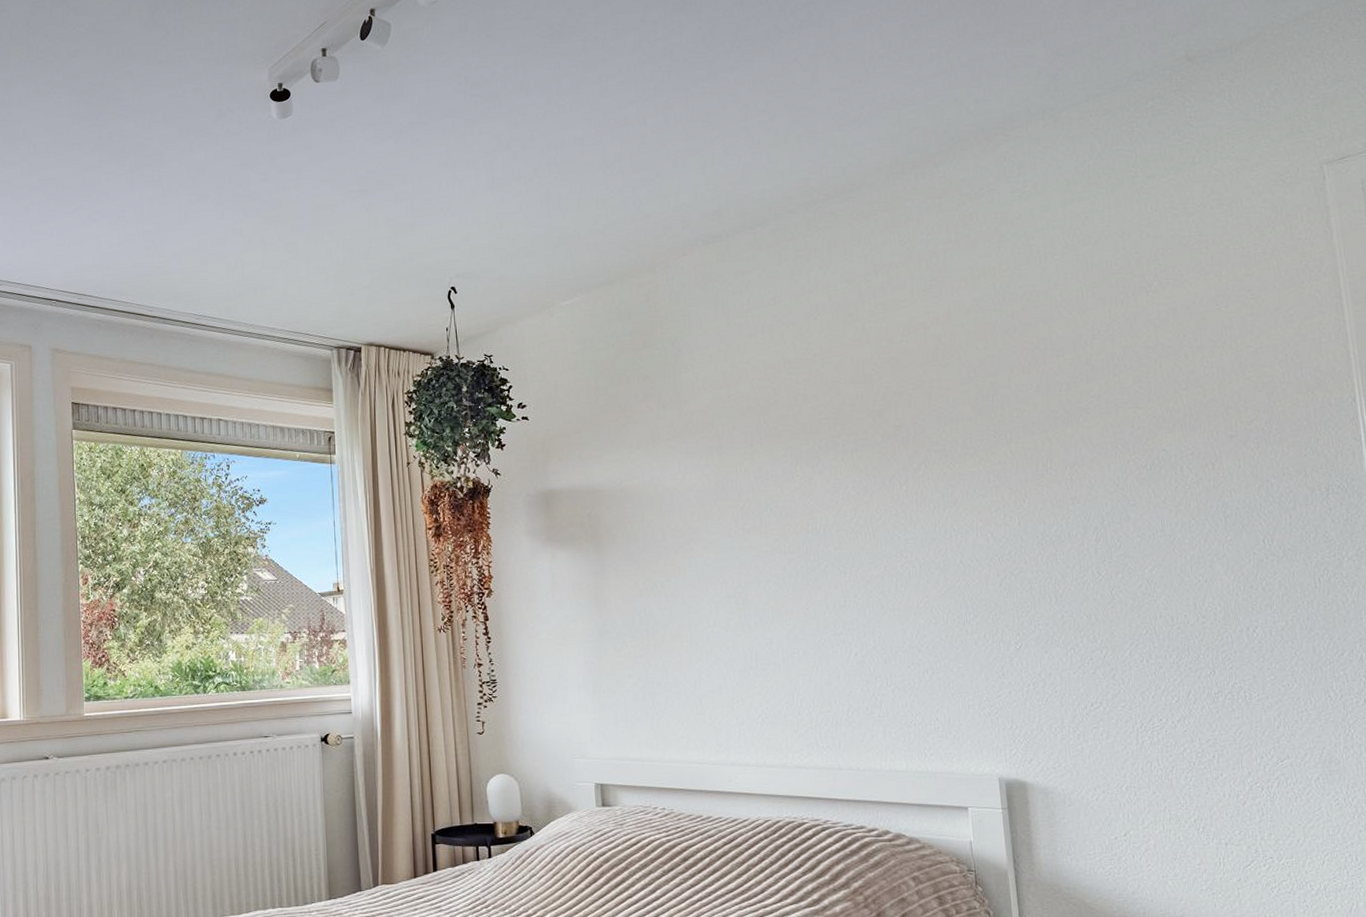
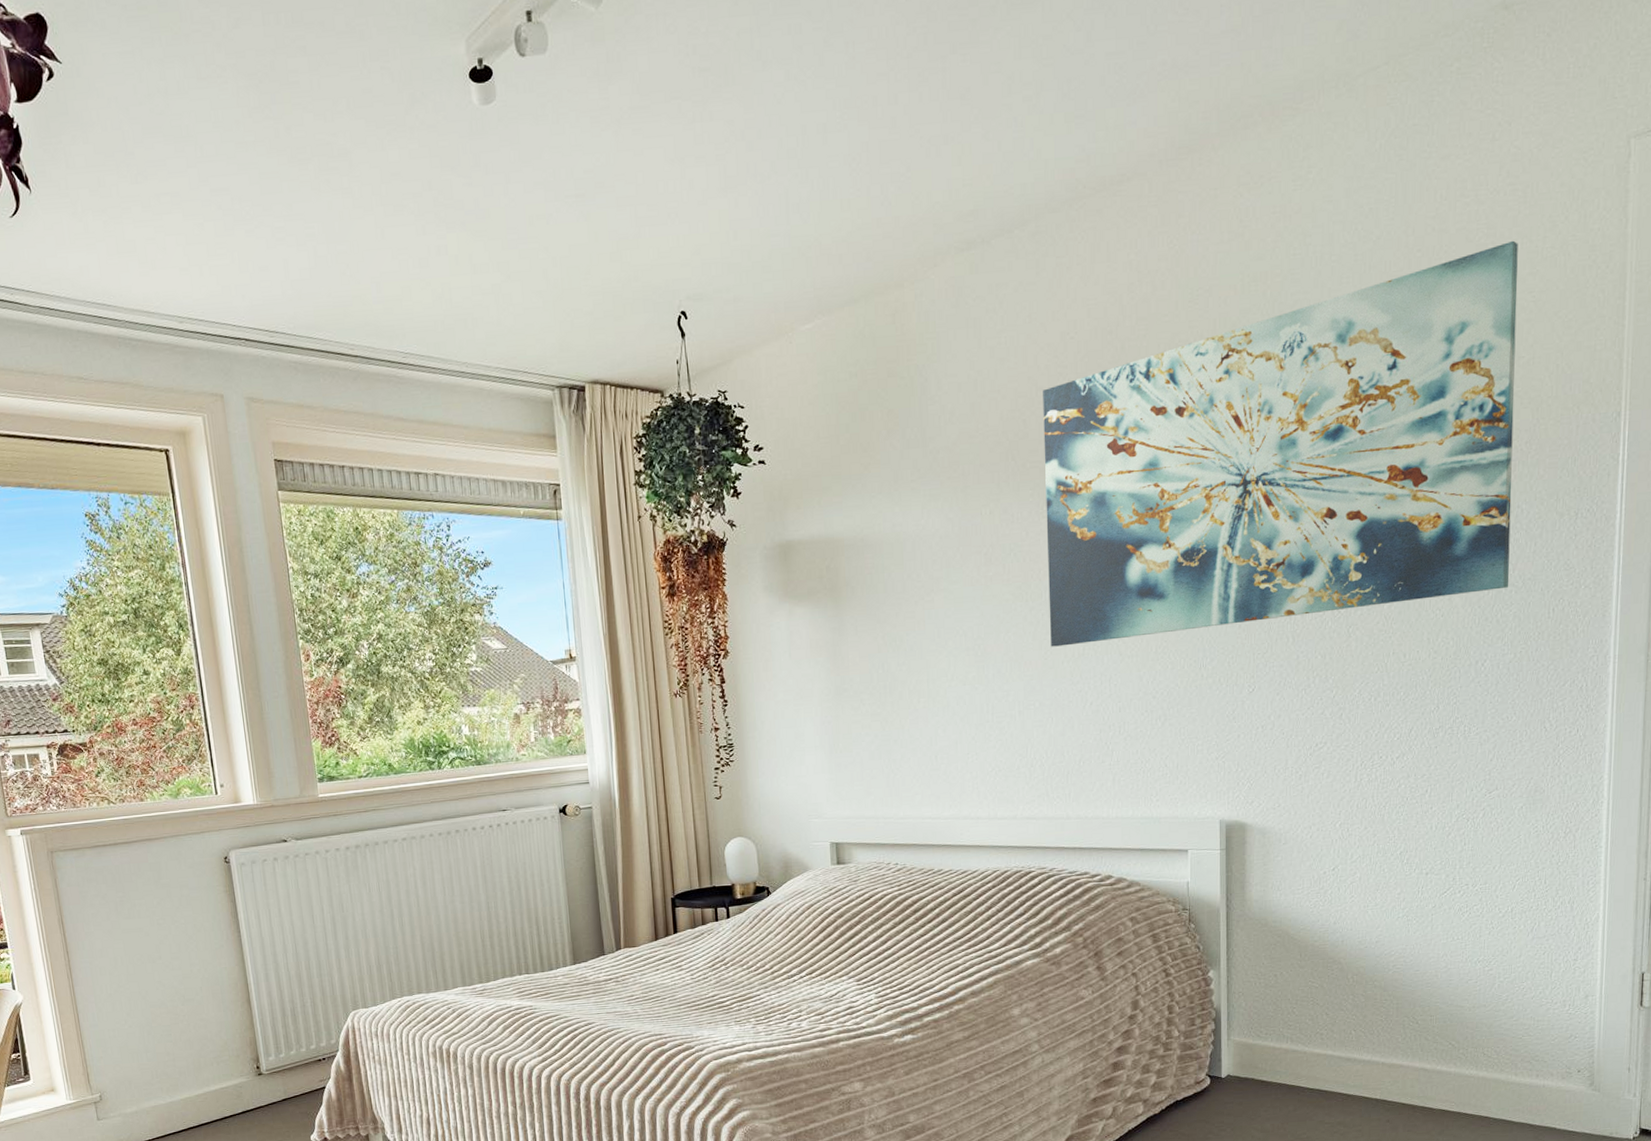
wall art: none [790,246,1270,598] -> present [1043,240,1518,647]

